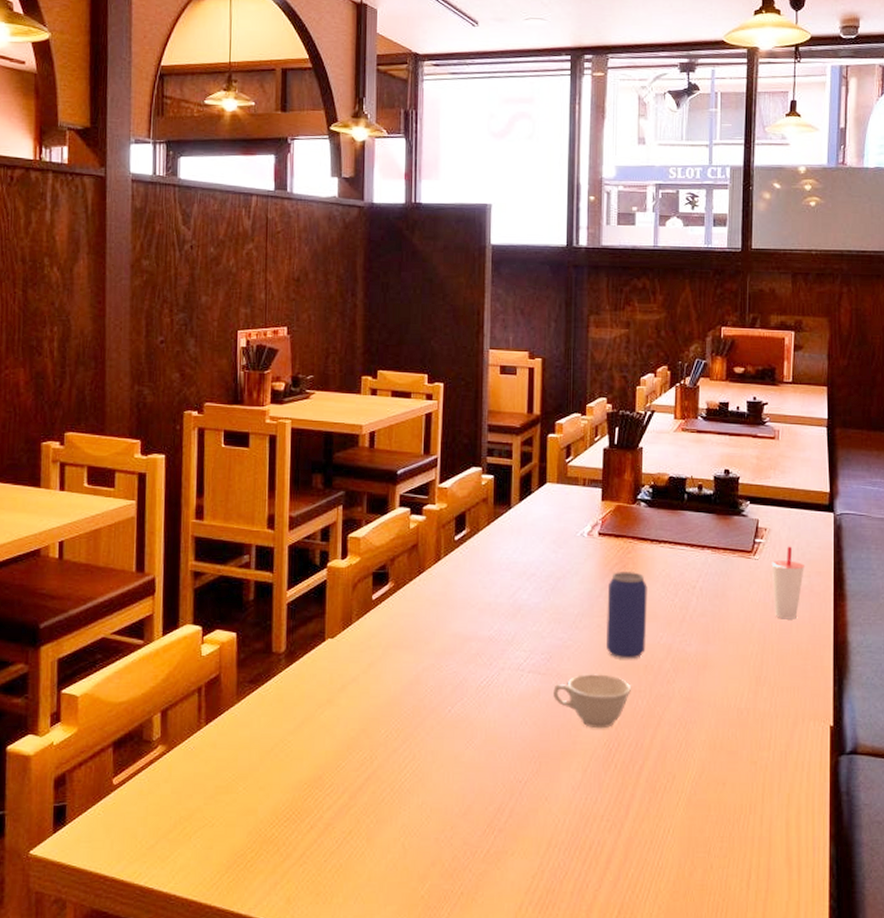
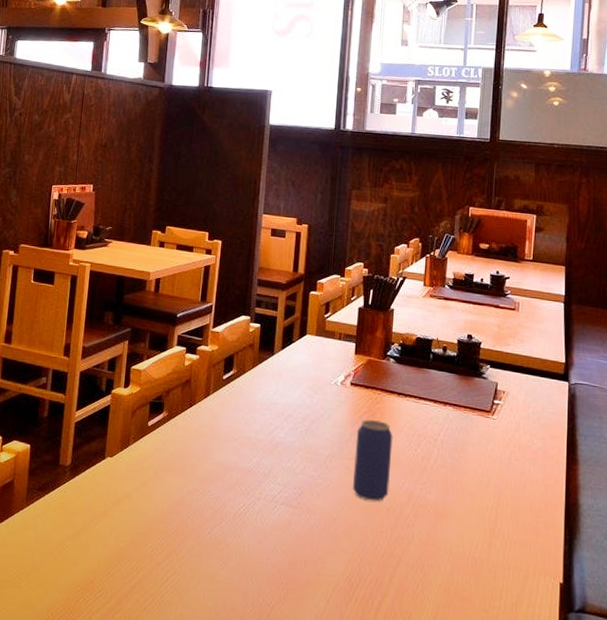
teacup: present [553,674,631,729] -> none [303,511,374,564]
cup: present [771,546,804,619] -> none [508,409,539,478]

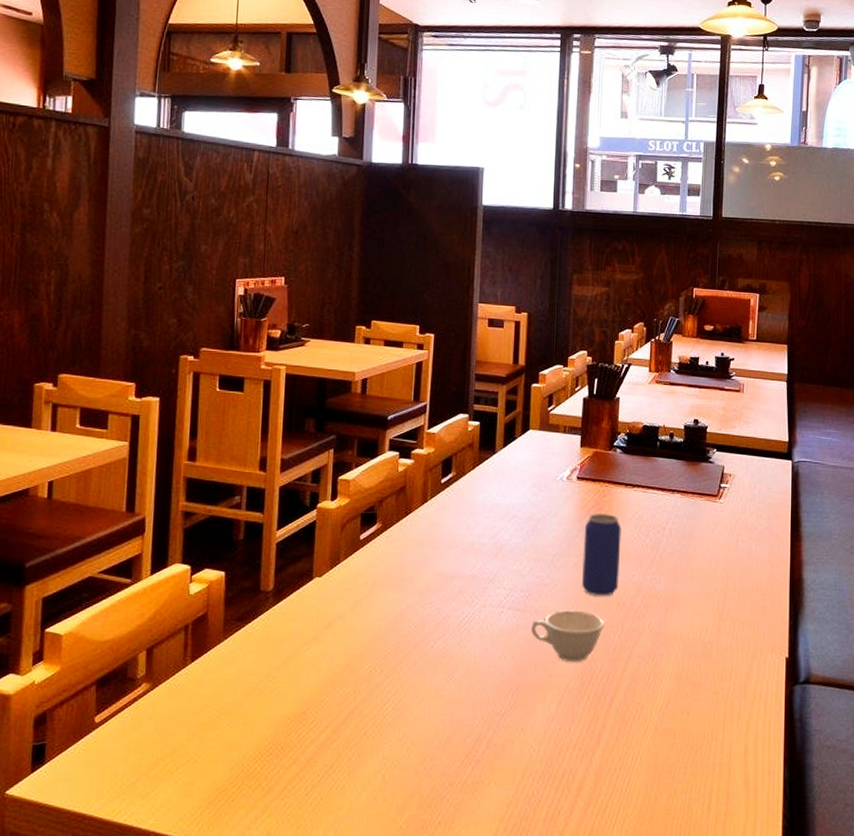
teacup: none [303,511,374,564] -> present [531,610,604,662]

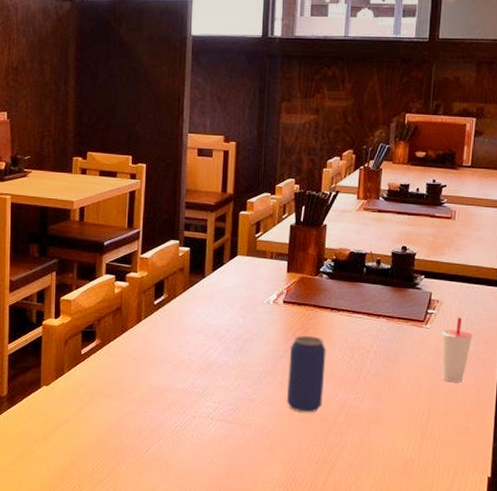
teacup: present [531,610,604,662] -> none [238,424,308,471]
cup: none [735,491,765,559] -> present [441,317,473,383]

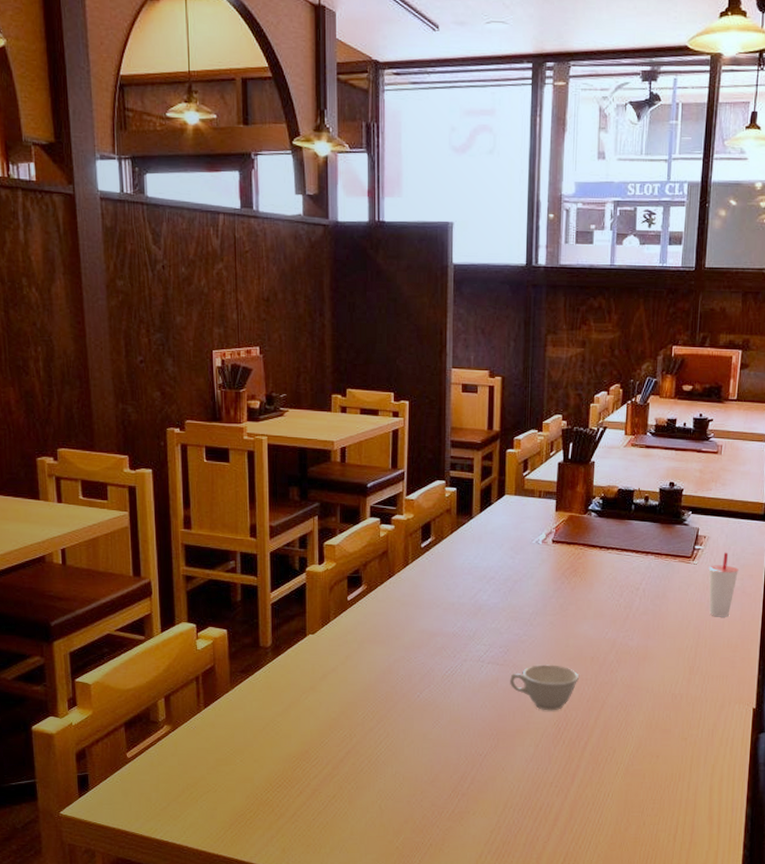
teacup: none [238,424,308,471] -> present [510,665,579,711]
beverage can: present [287,336,326,413] -> none [558,575,596,652]

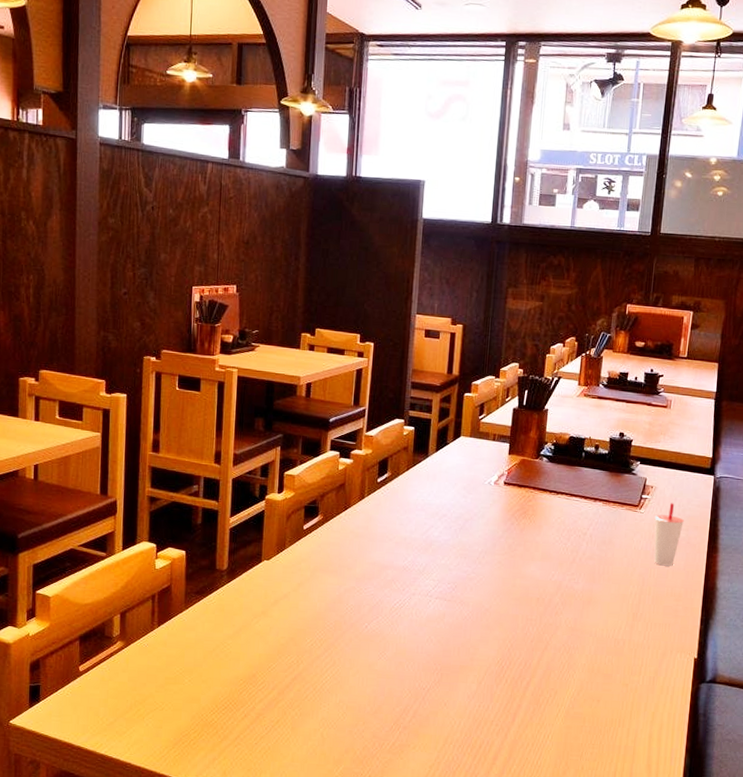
teacup: present [510,665,579,711] -> none [456,602,524,649]

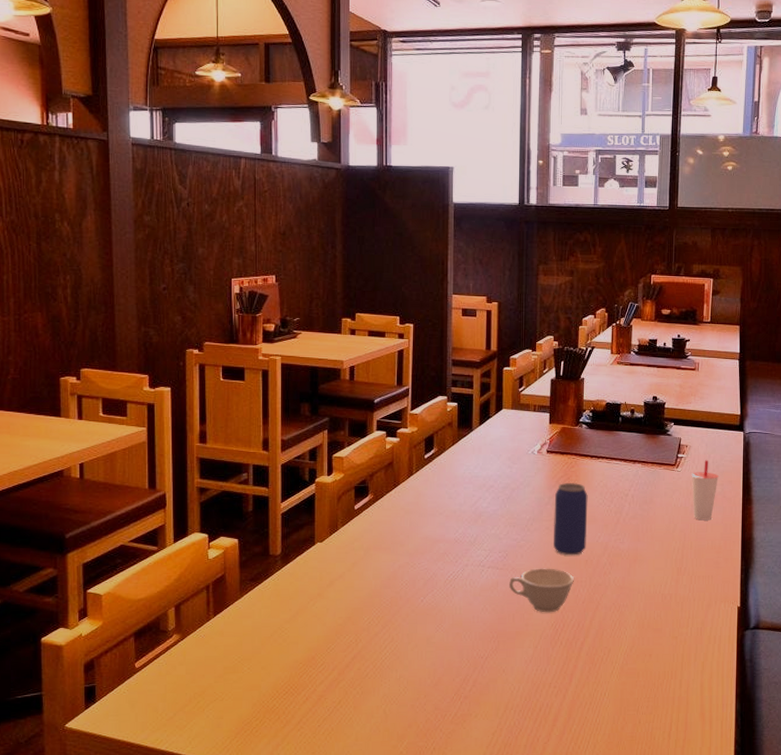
teacup: none [456,602,524,649] -> present [509,568,574,613]
beverage can: none [505,517,544,593] -> present [554,483,588,556]

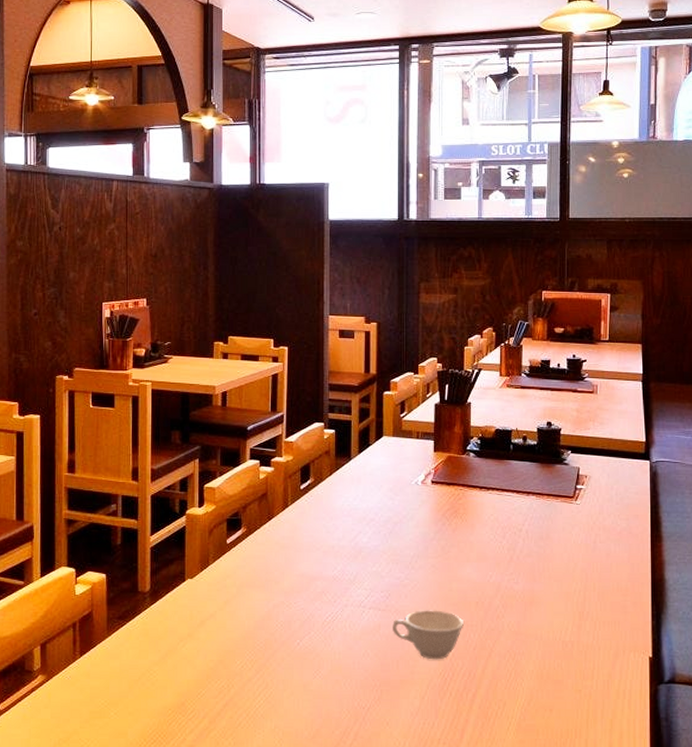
beverage can: present [554,483,588,556] -> none [440,517,478,597]
cup: present [691,460,718,521] -> none [592,492,623,559]

